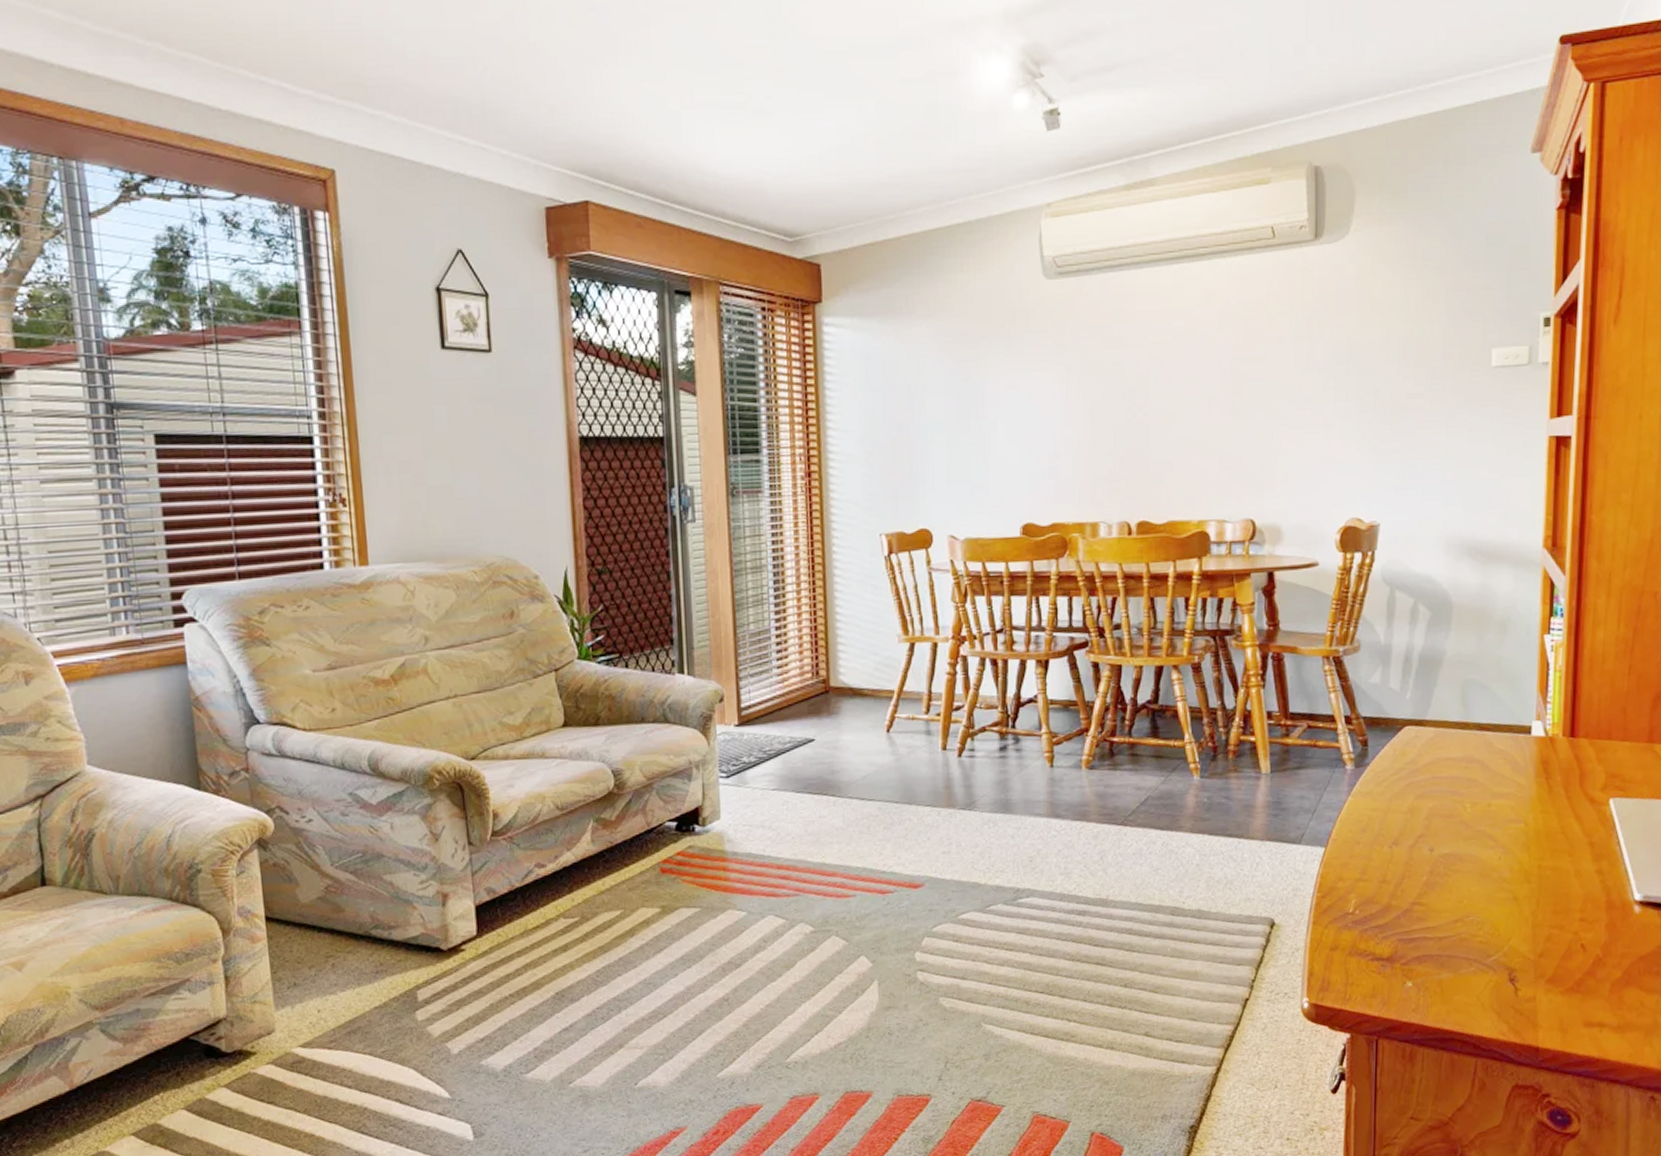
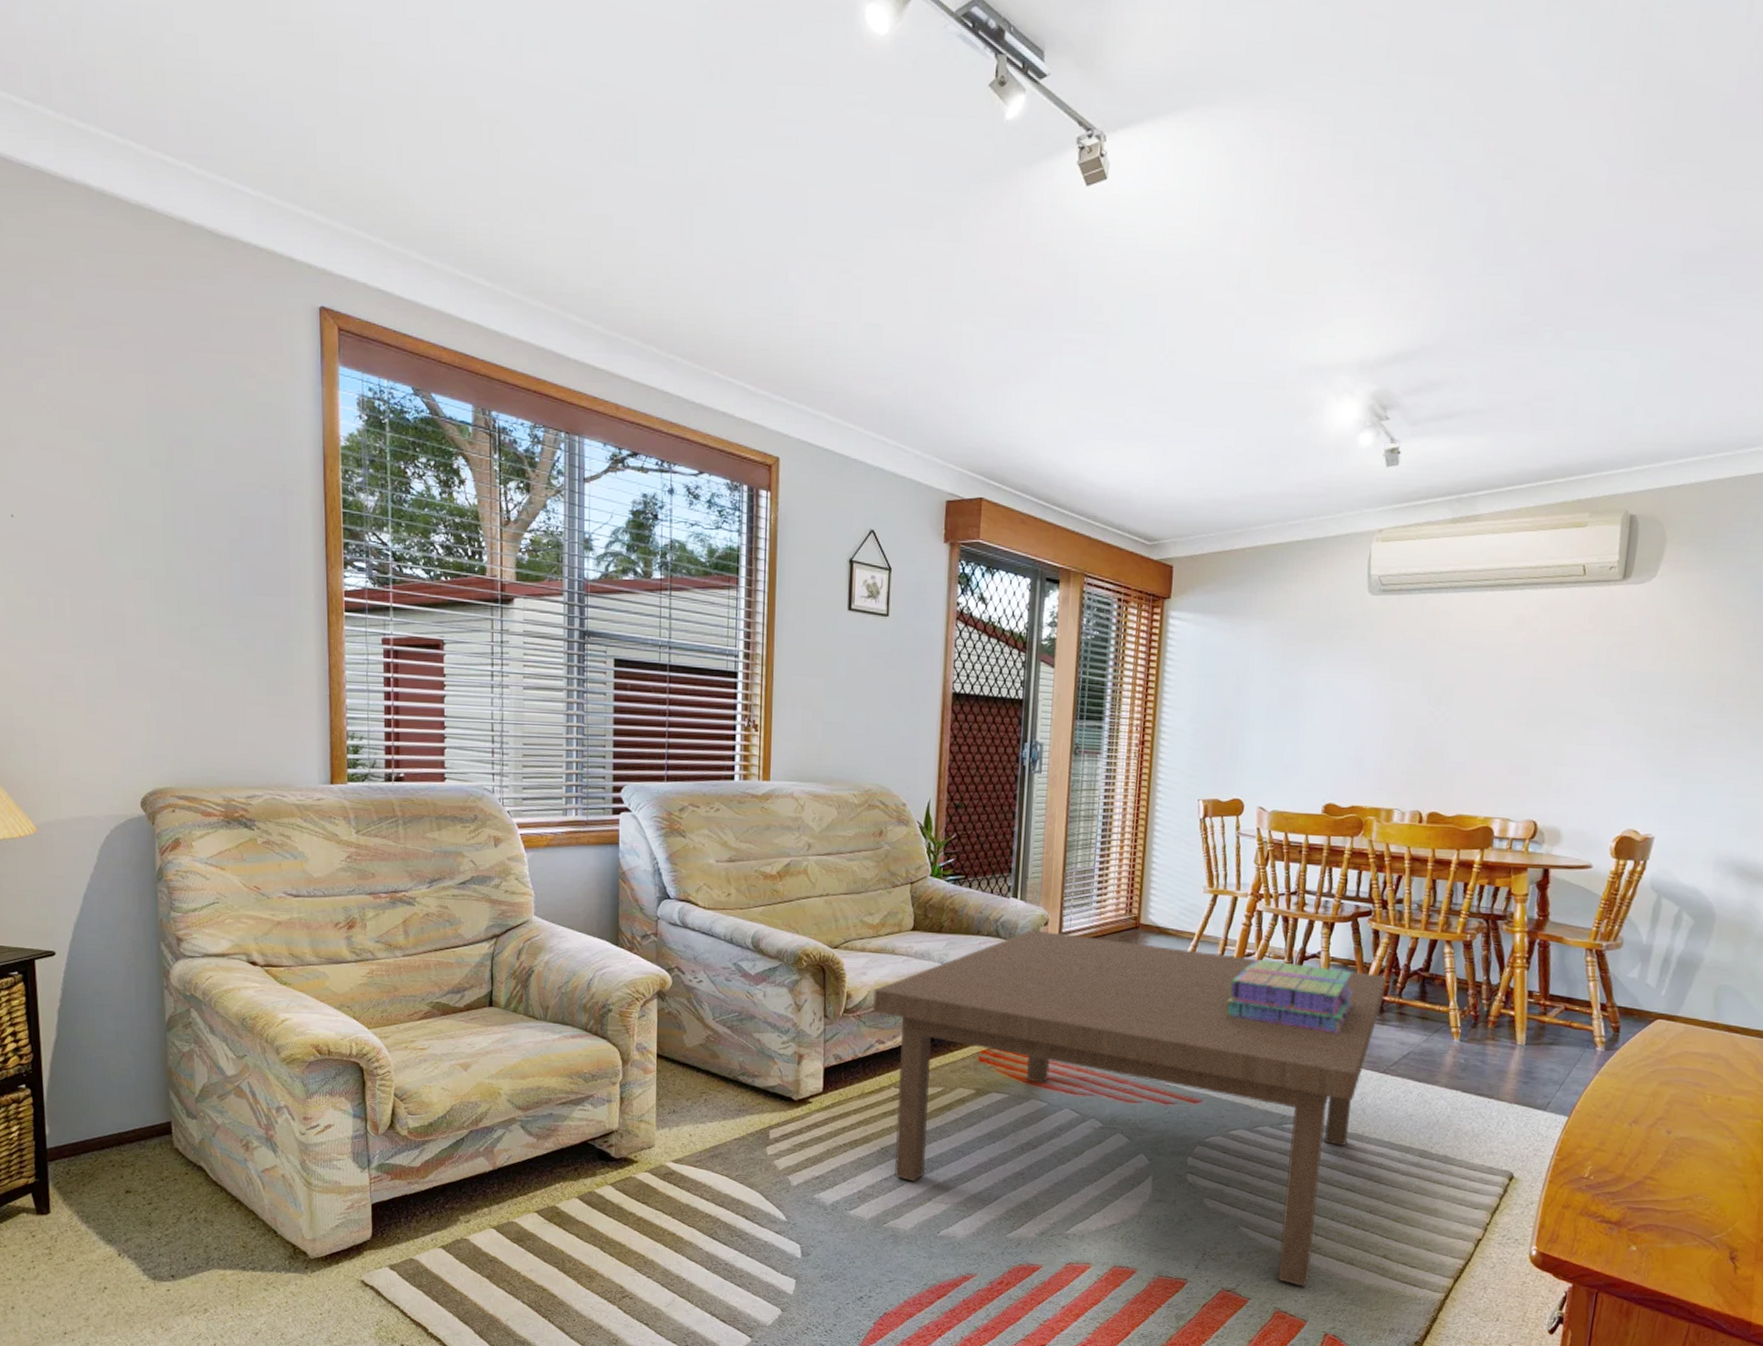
coffee table: none [525,708,1113,1084] -> present [873,930,1387,1287]
stack of books: none [937,711,1079,787] -> present [1224,959,1354,1034]

